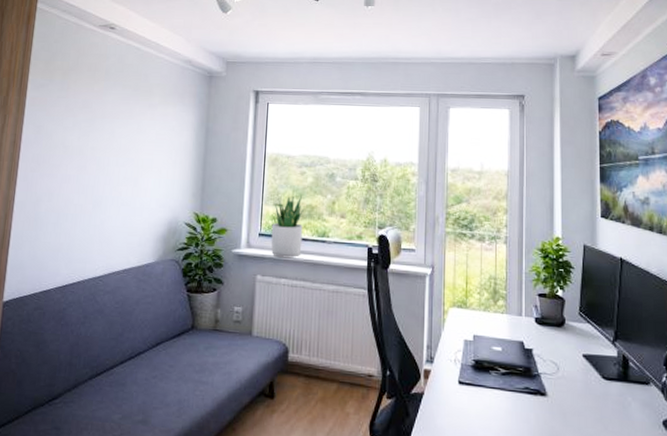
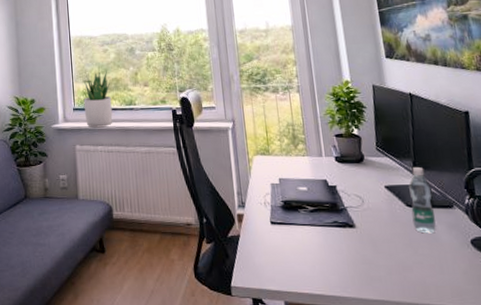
bottle: none [607,338,631,410] -> present [409,167,436,234]

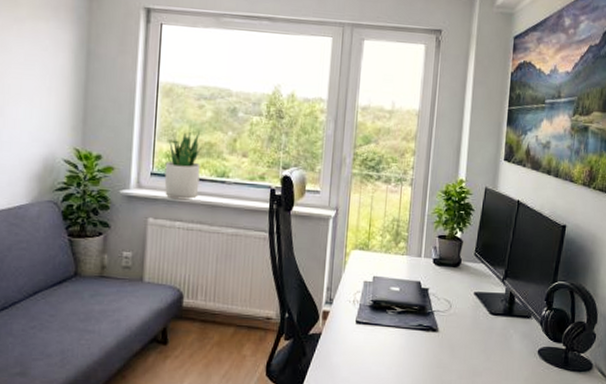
bottle: present [409,167,436,234] -> none [492,276,516,342]

